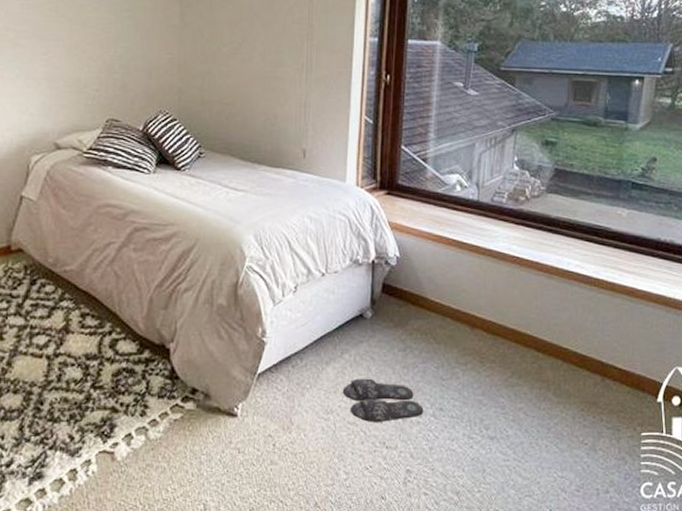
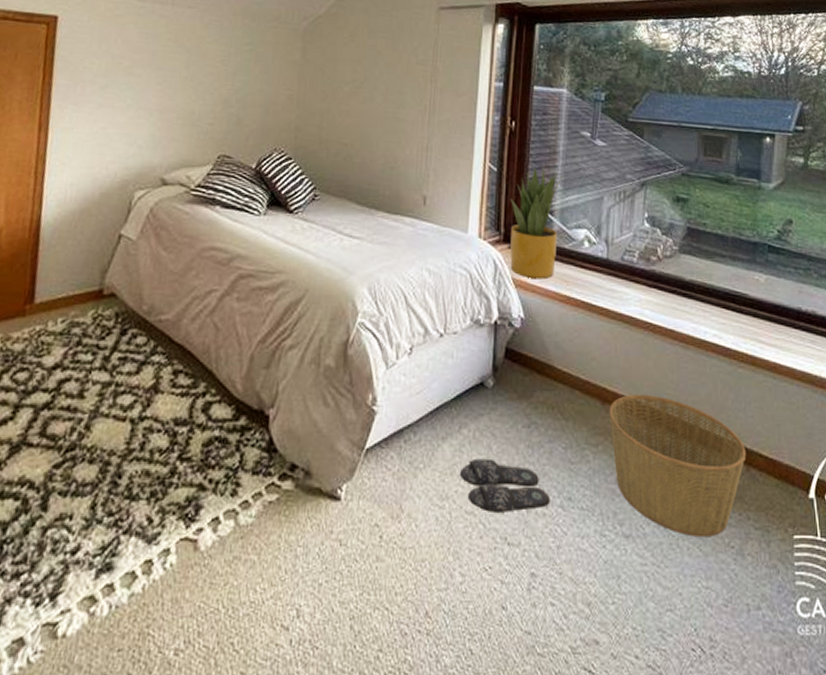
planter: none [386,118,436,222] -> present [510,167,563,280]
basket: none [477,319,602,437] -> present [609,394,747,538]

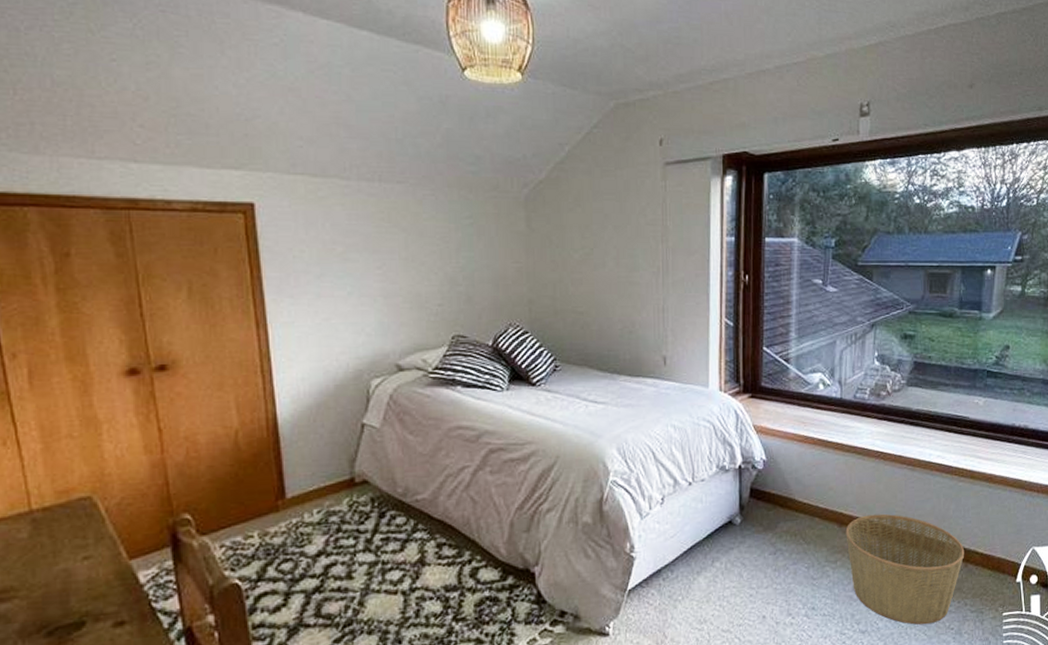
slippers: present [461,458,550,512] -> none [716,584,796,628]
planter: present [510,167,563,280] -> none [748,318,797,424]

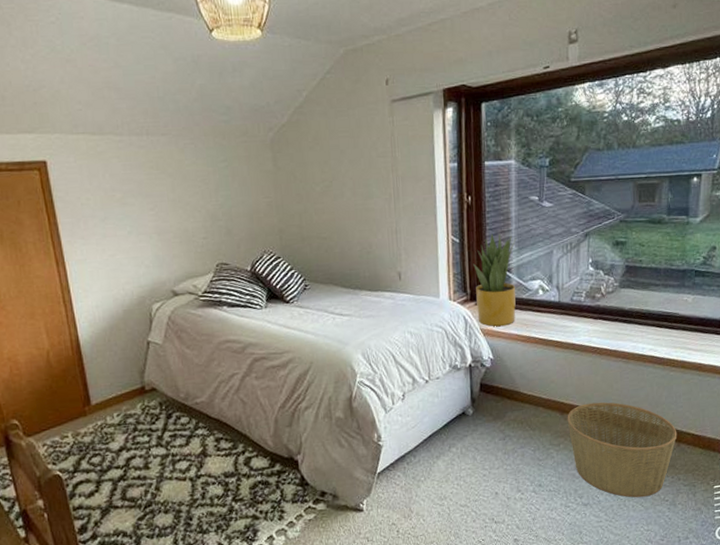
planter: none [748,318,797,424] -> present [473,234,517,327]

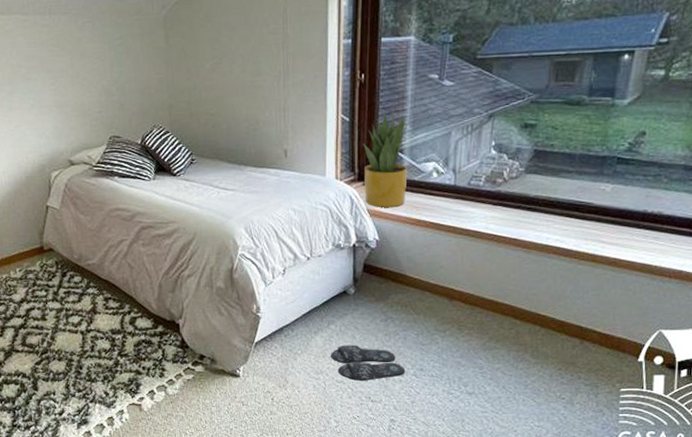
slippers: none [454,466,525,503] -> present [331,344,405,381]
basket: present [567,402,677,498] -> none [455,291,581,393]

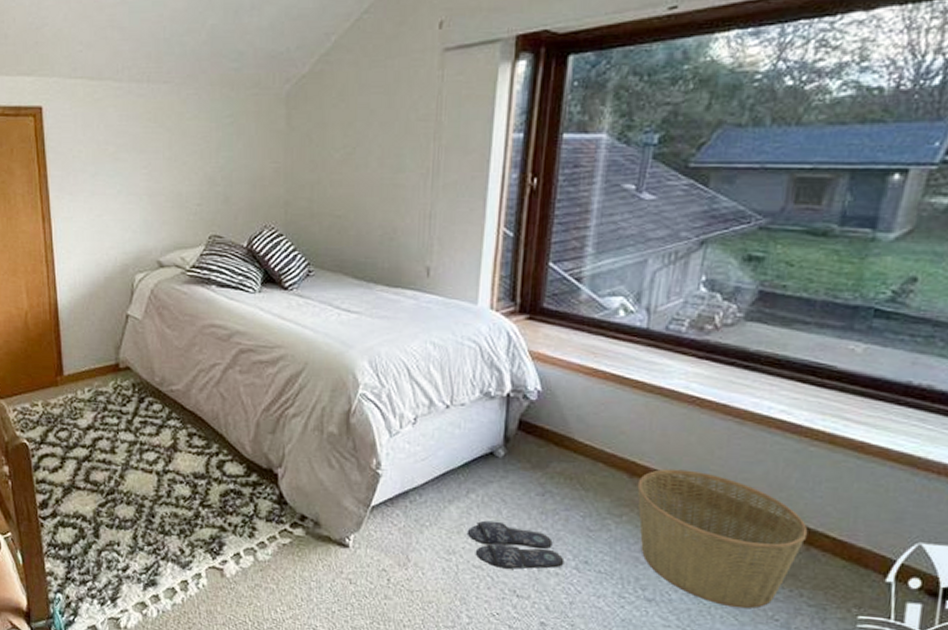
planter: present [363,113,412,208] -> none [526,229,596,352]
basket: none [455,291,581,393] -> present [637,469,808,609]

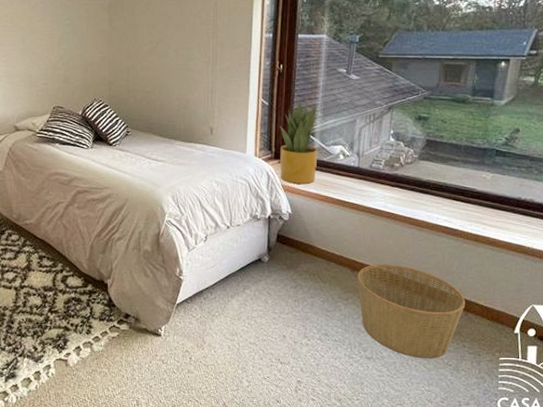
slippers: present [468,520,565,569] -> none [245,309,312,343]
planter: none [526,229,596,352] -> present [280,100,322,185]

